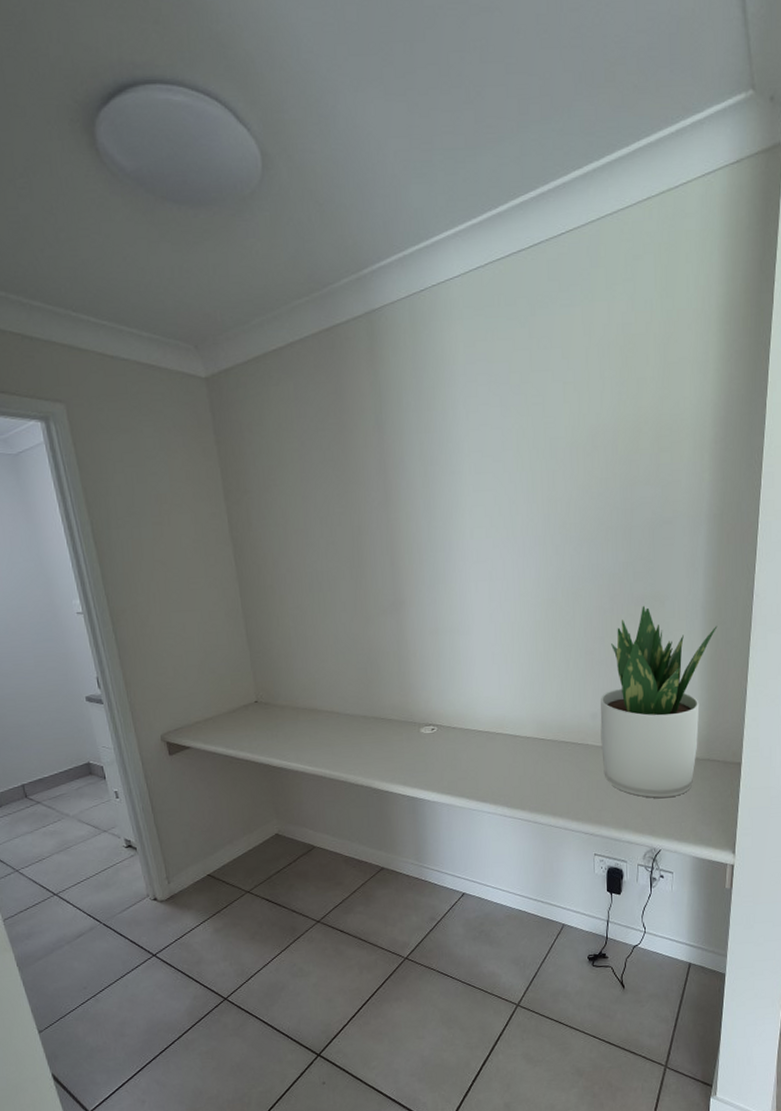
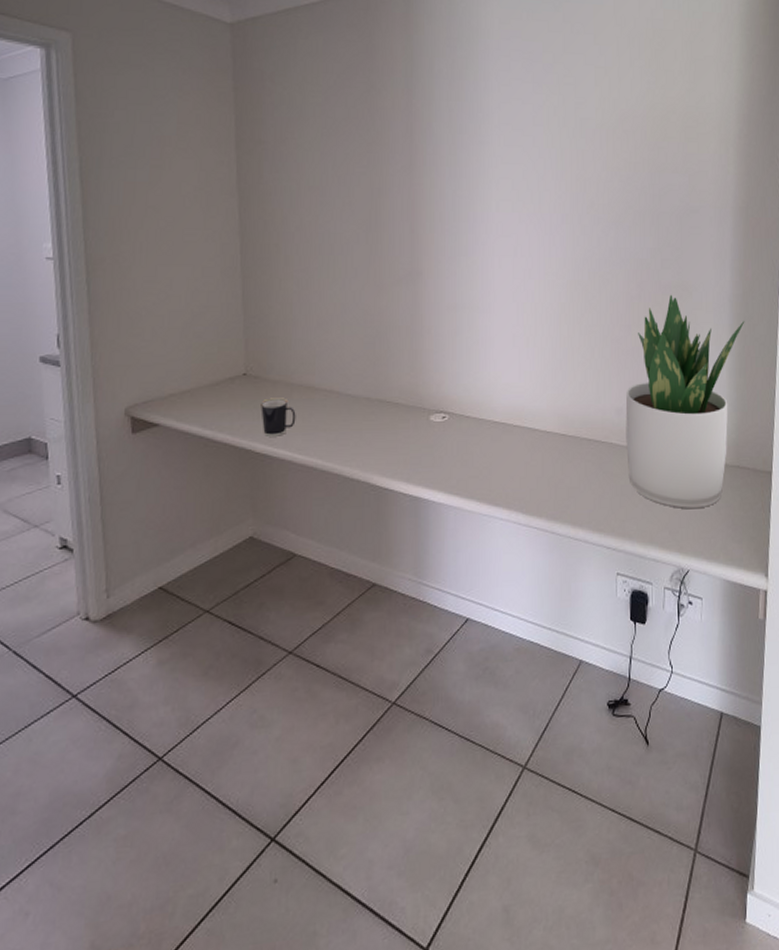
mug: none [273,721,304,753] -> present [260,399,296,437]

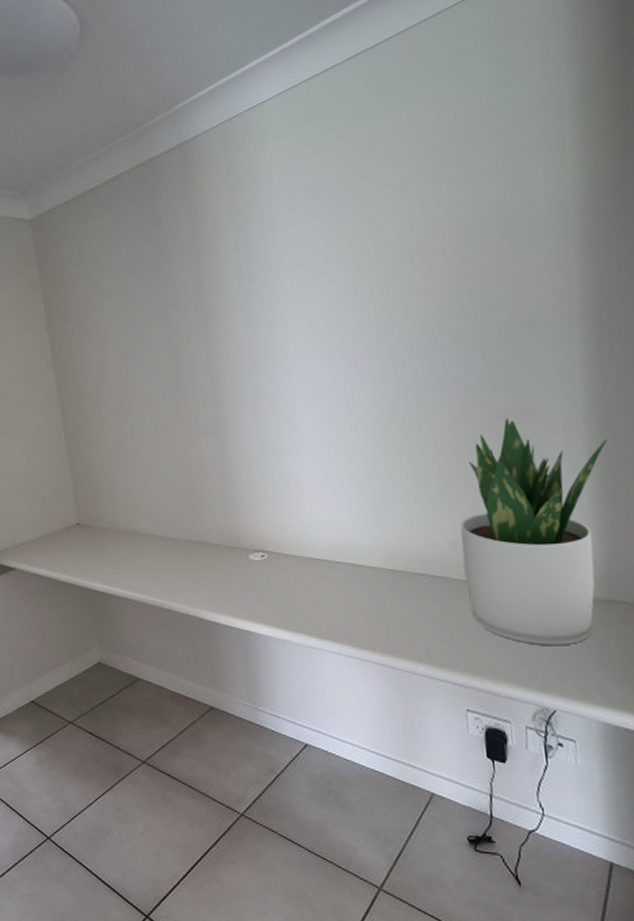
mug: present [260,399,296,437] -> none [94,544,126,577]

